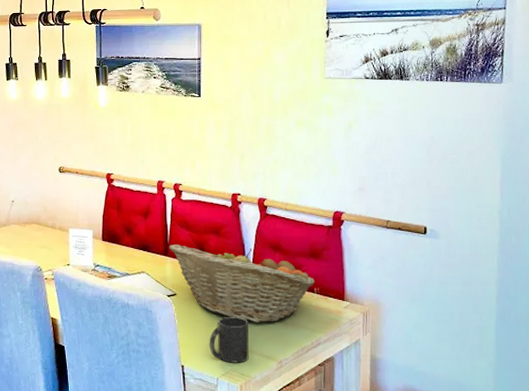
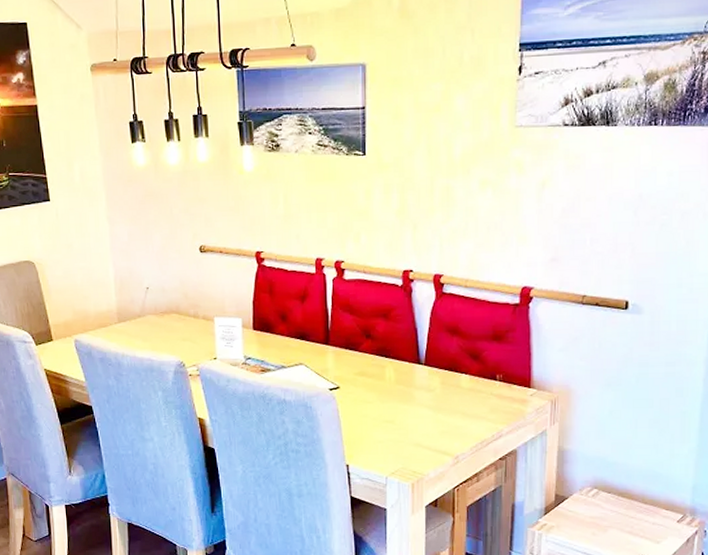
fruit basket: present [169,244,315,323] -> none [330,330,498,416]
mug: present [209,316,249,363] -> none [377,409,422,460]

